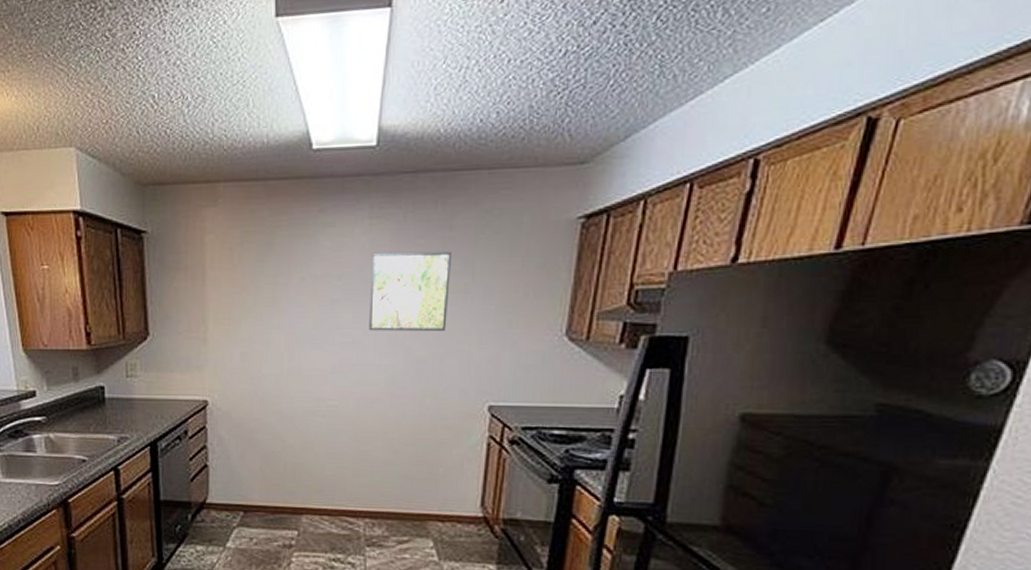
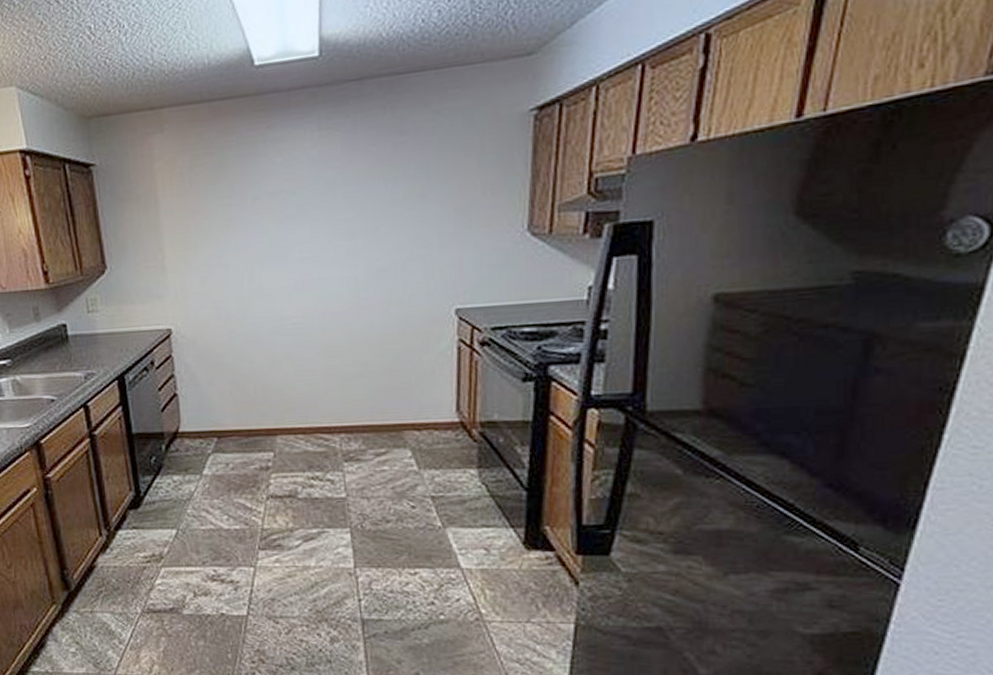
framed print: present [369,252,451,331] -> none [324,157,406,244]

